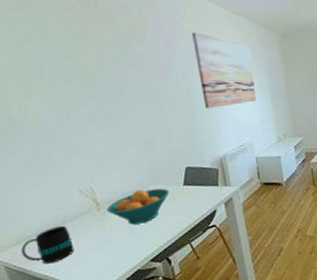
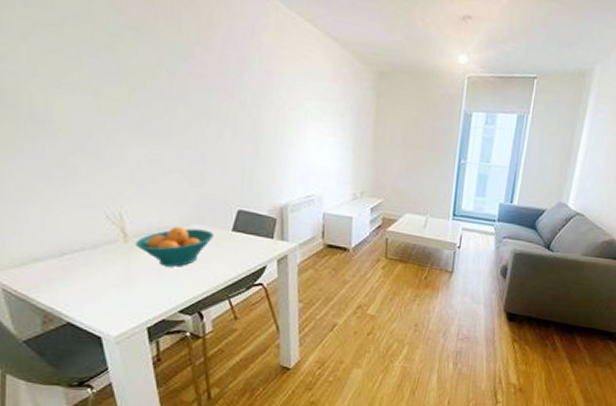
mug: present [21,225,74,264] -> none [25,252,90,295]
wall art: present [191,32,257,108] -> none [270,49,338,147]

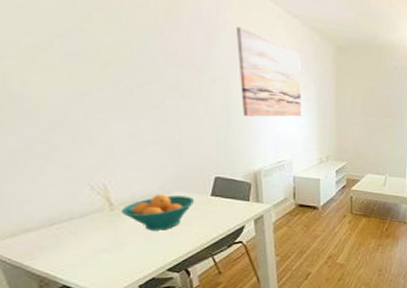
wall art: none [270,49,338,147] -> present [235,27,302,117]

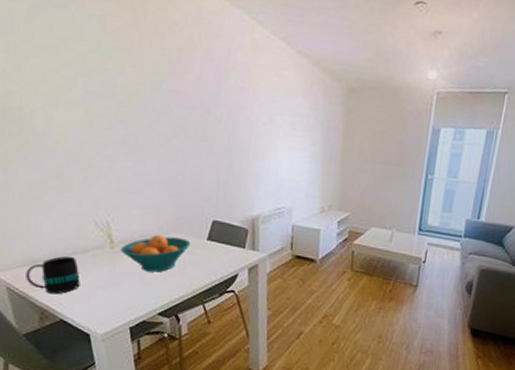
mug: none [17,222,81,261] -> present [26,256,80,294]
wall art: present [235,27,302,117] -> none [245,67,309,162]

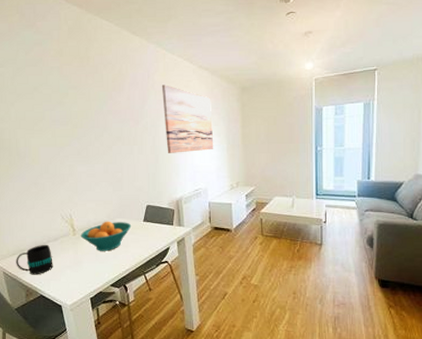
wall art: none [245,67,309,162] -> present [161,85,214,153]

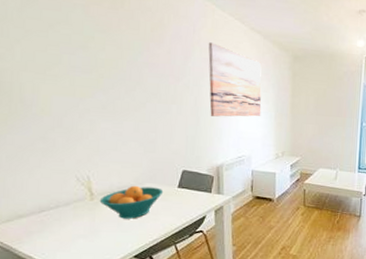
mug: present [16,244,53,275] -> none [10,209,62,245]

